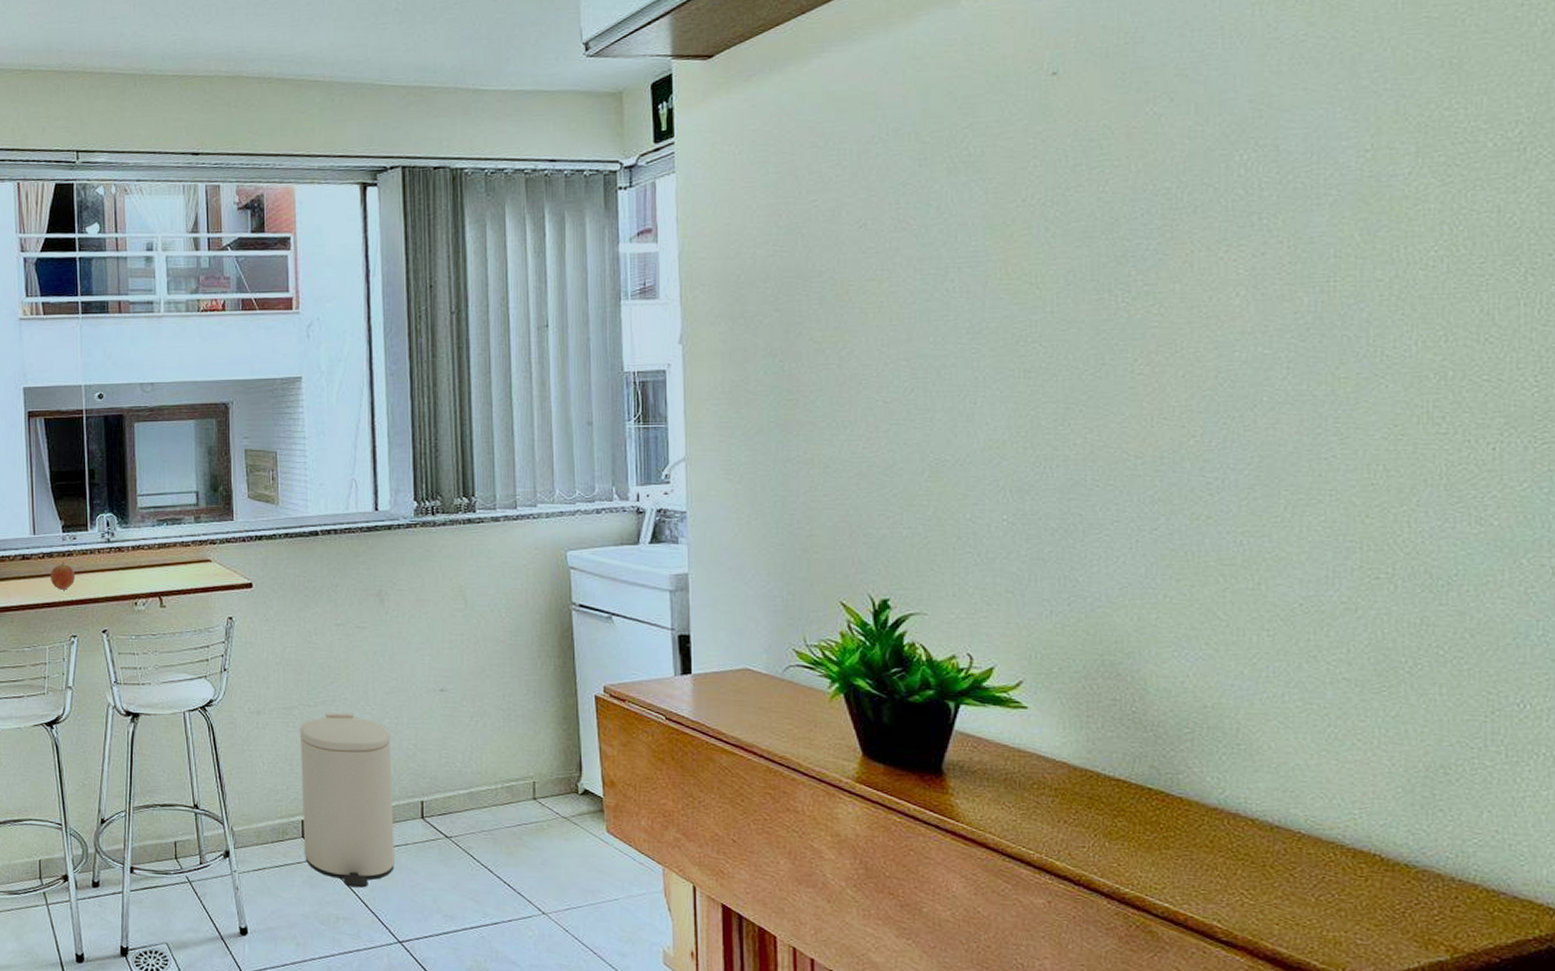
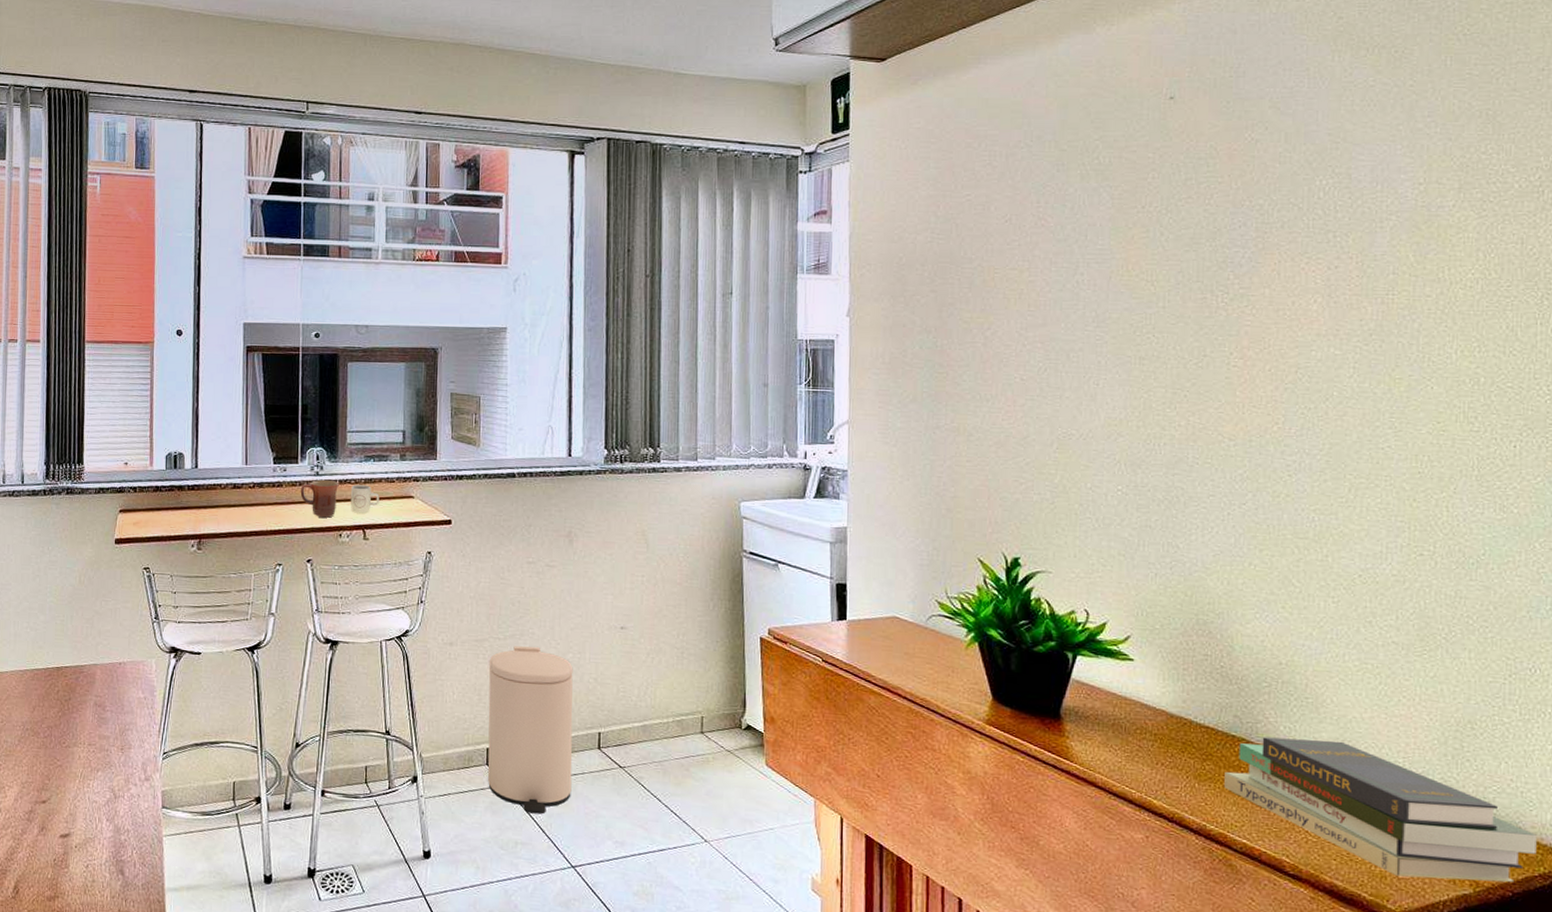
fruit: present [51,561,76,590] -> none [260,491,284,519]
mug: none [92,546,132,586] -> present [300,479,339,518]
mug: none [144,550,175,580] -> present [350,485,380,514]
books: none [1140,789,1530,948] -> present [1224,737,1537,883]

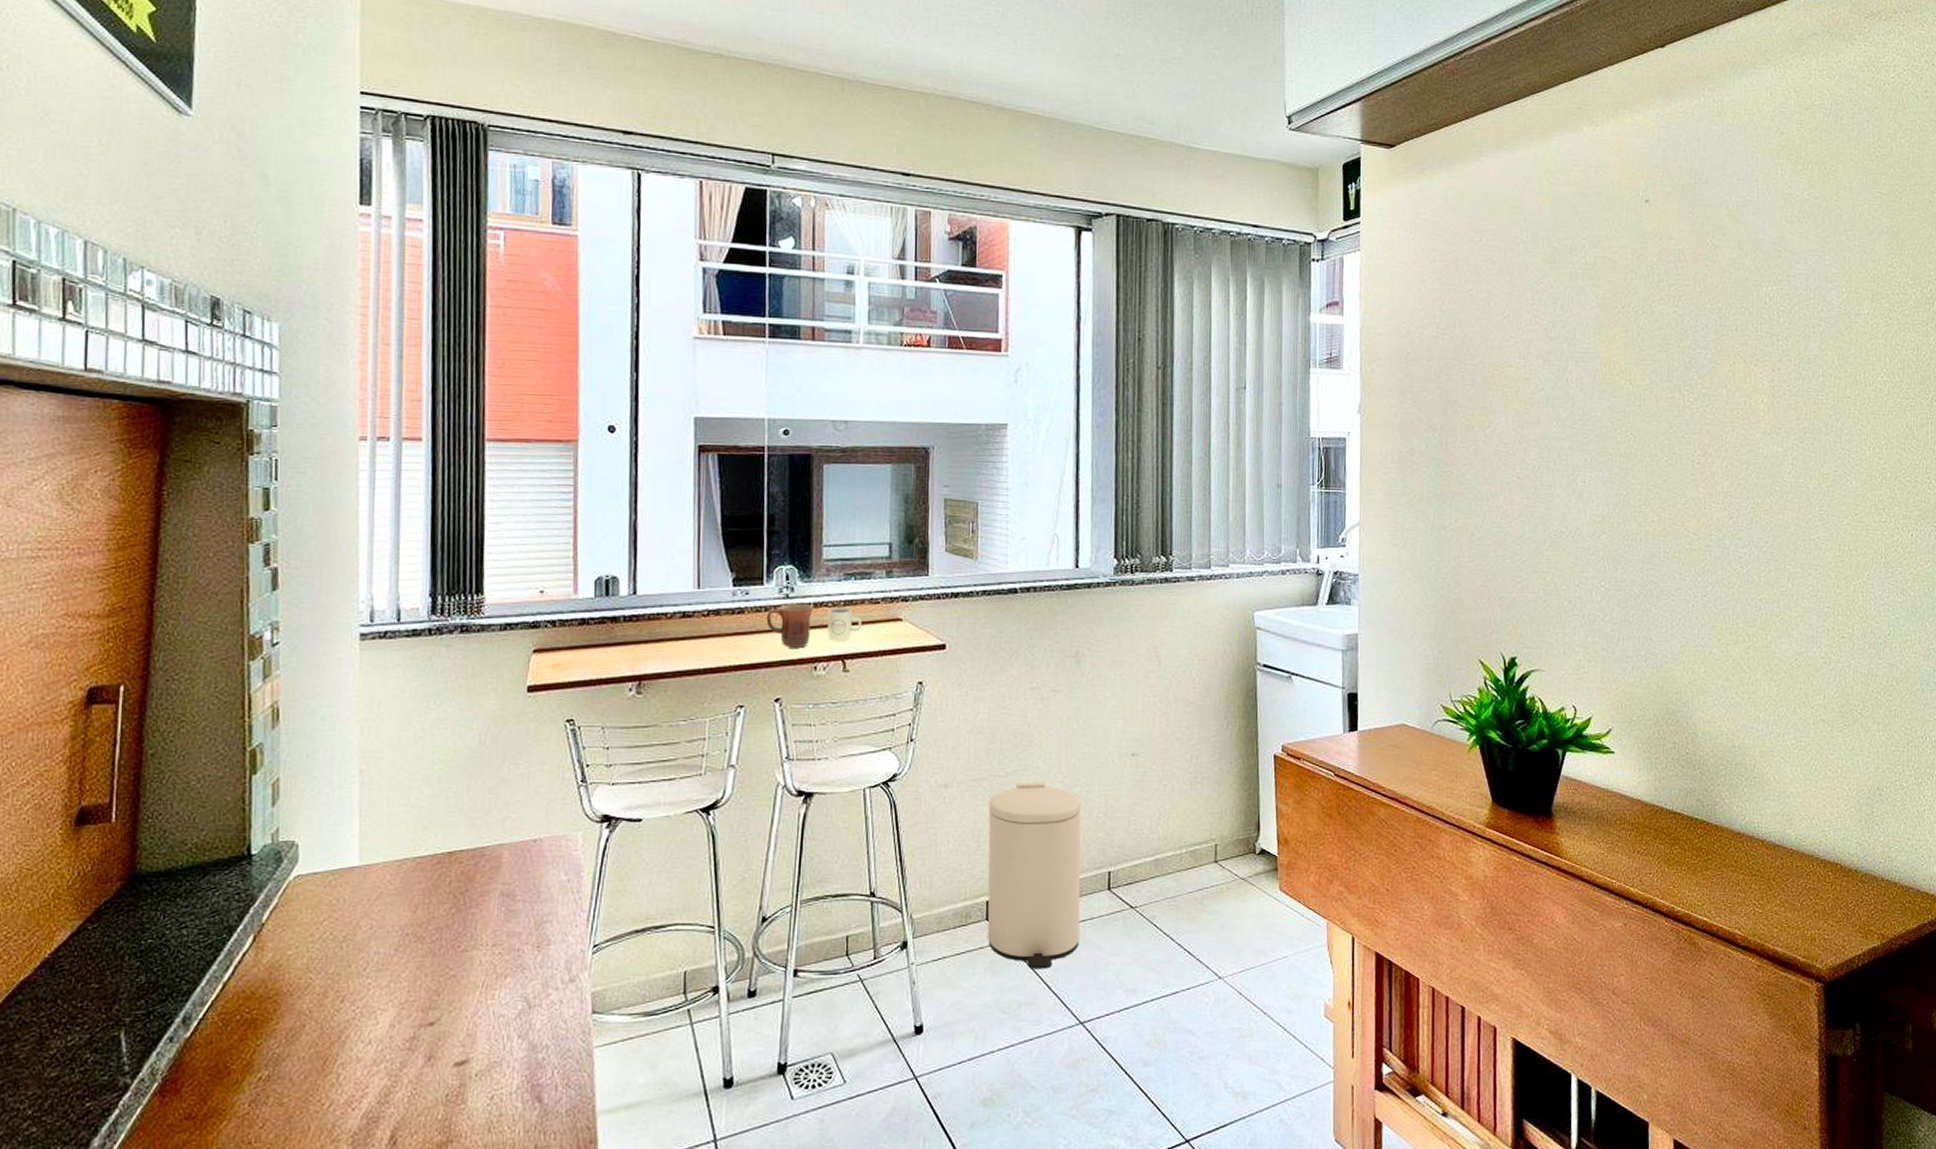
books: present [1224,737,1537,883] -> none [1689,816,1927,937]

